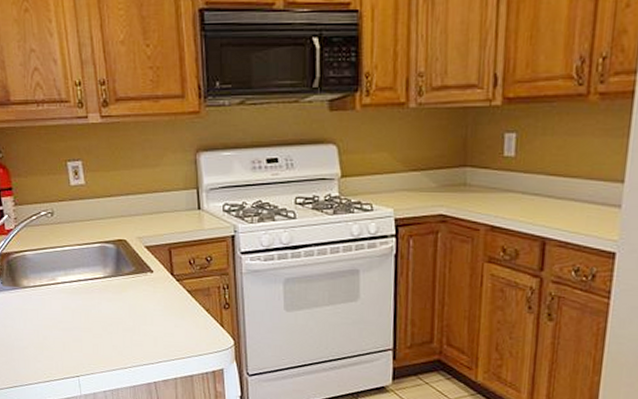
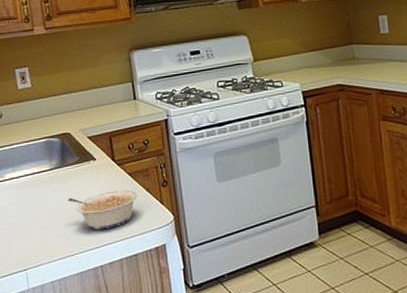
legume: none [122,307,197,347] -> present [68,190,138,230]

